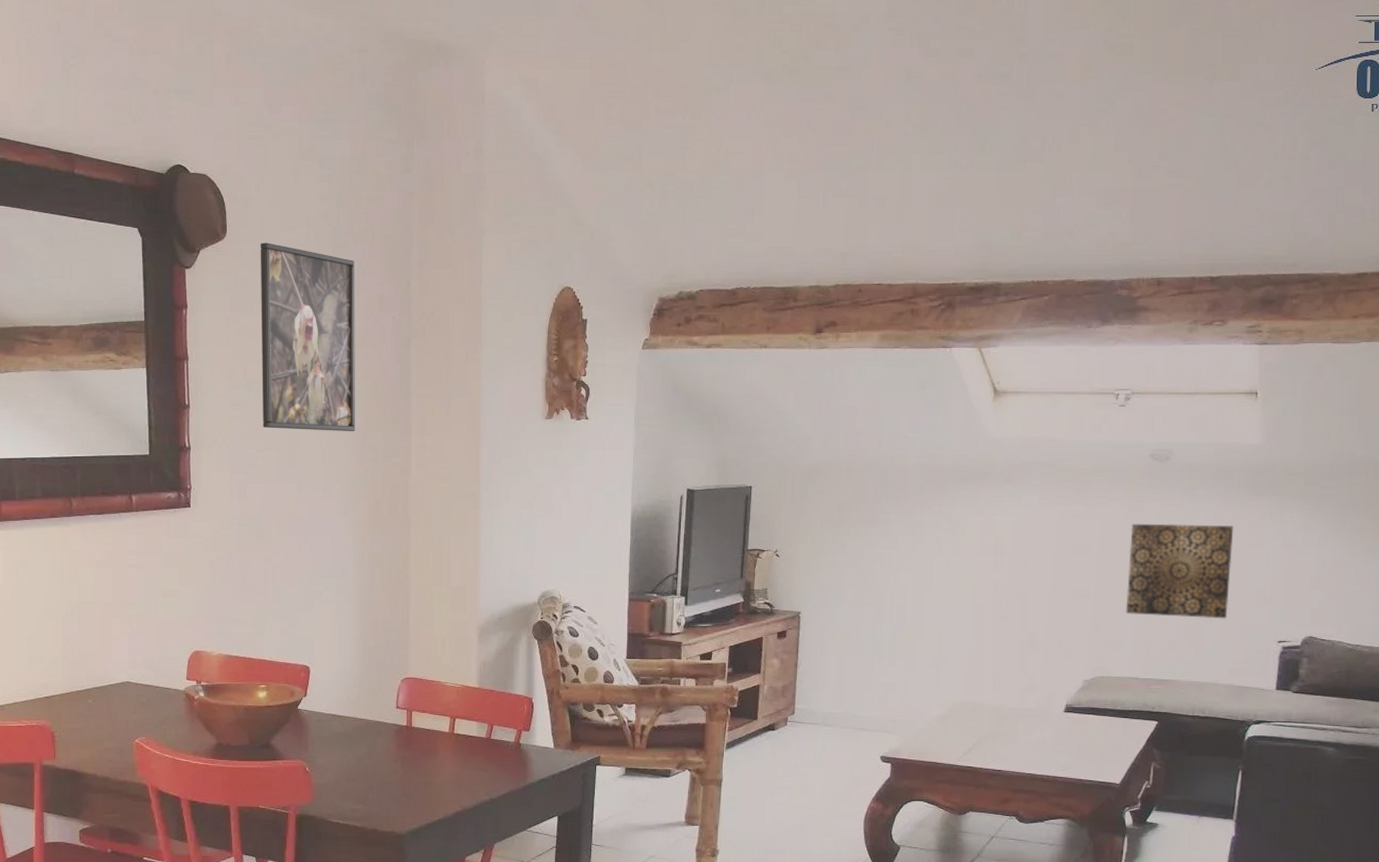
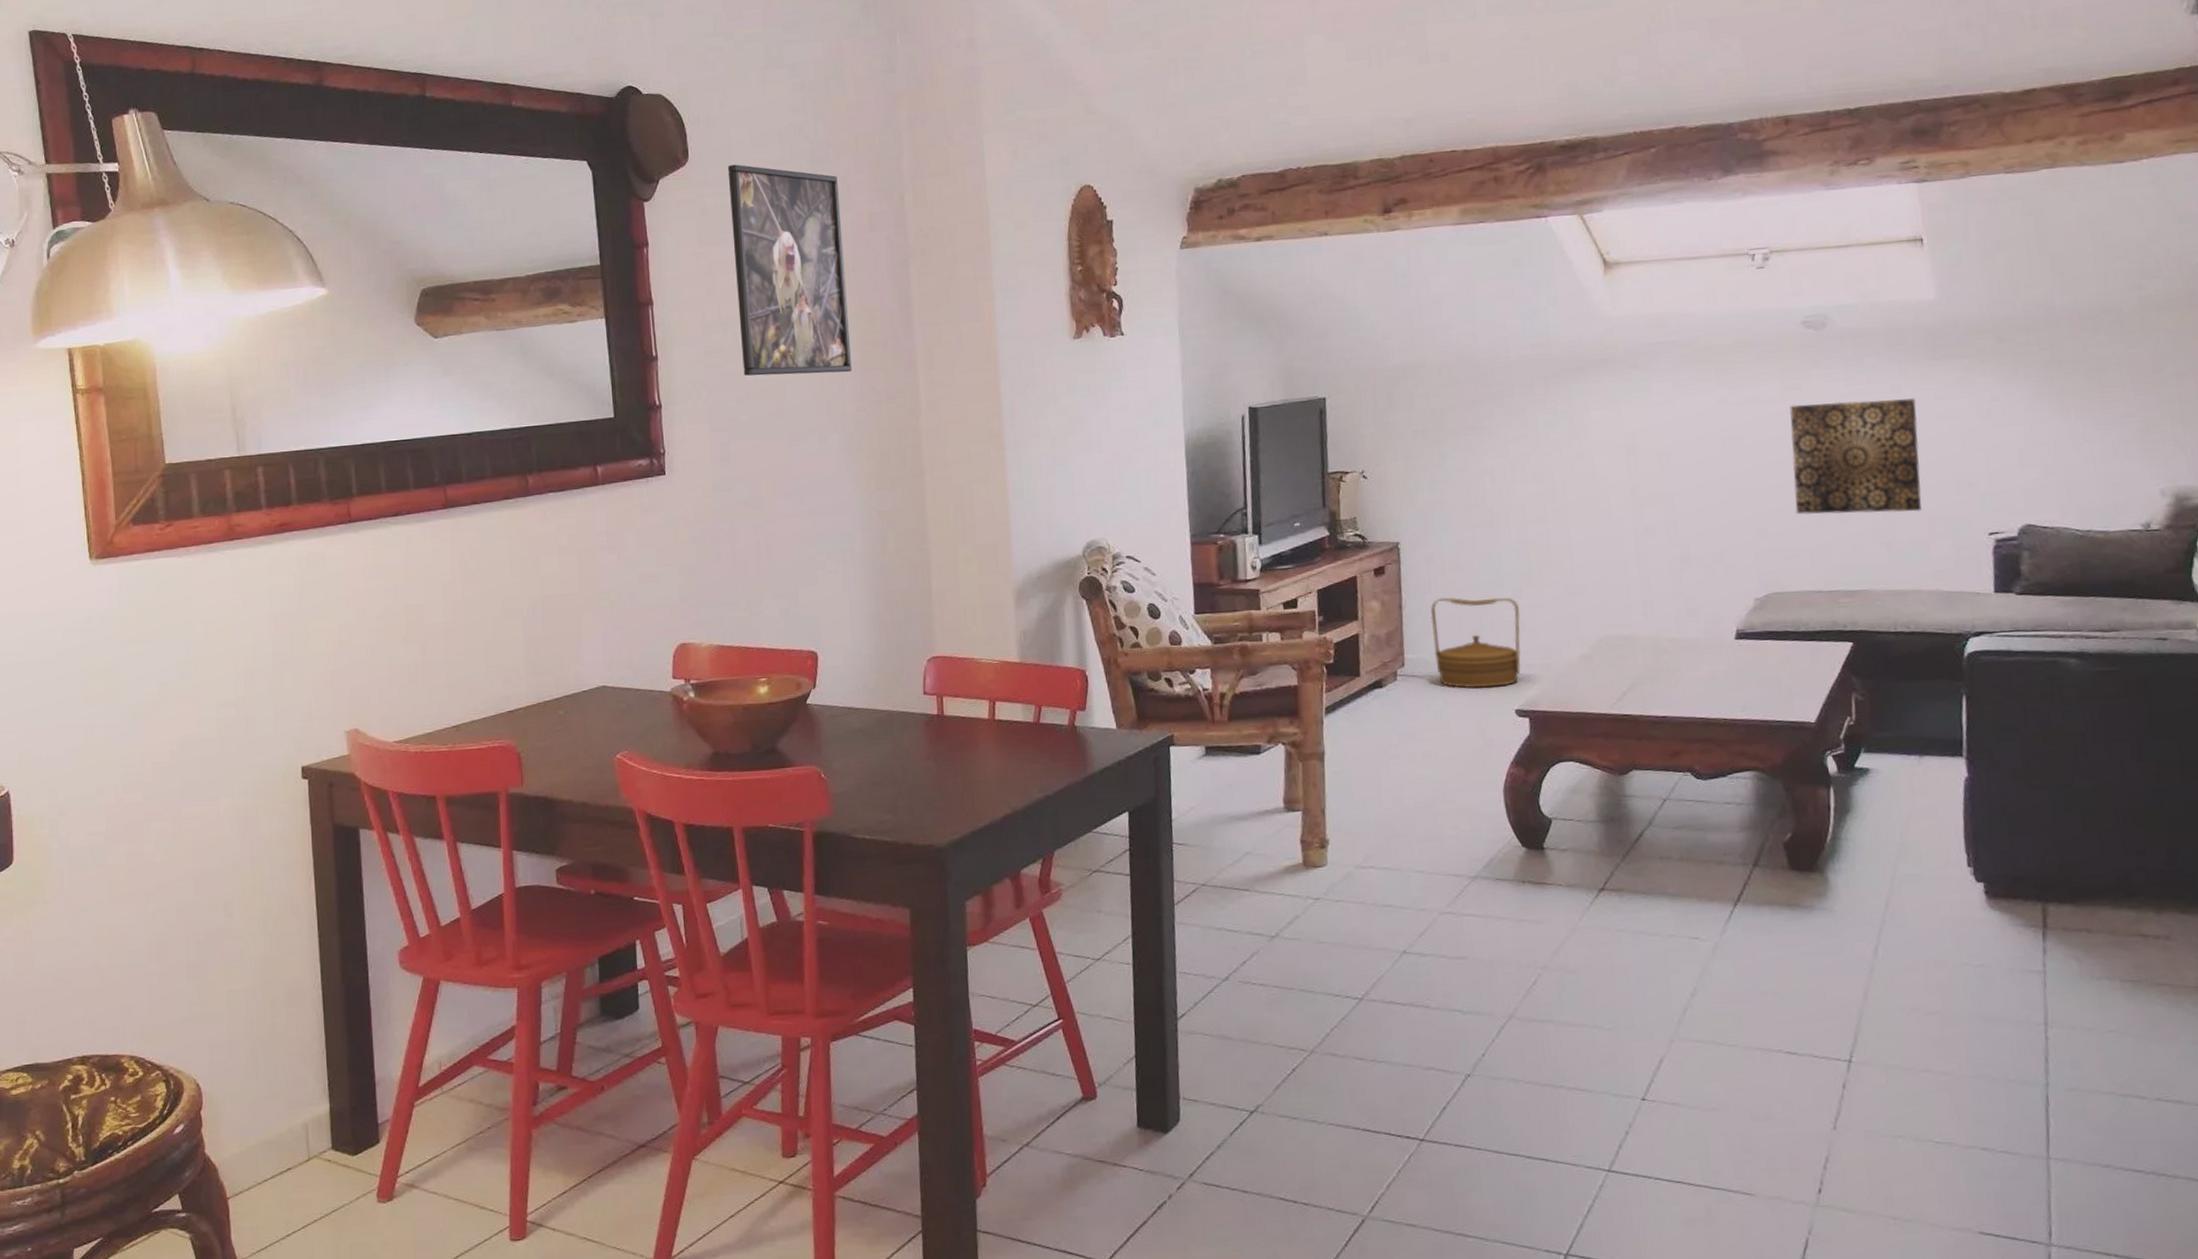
basket: none [819,660,893,737] -> present [1430,597,1521,688]

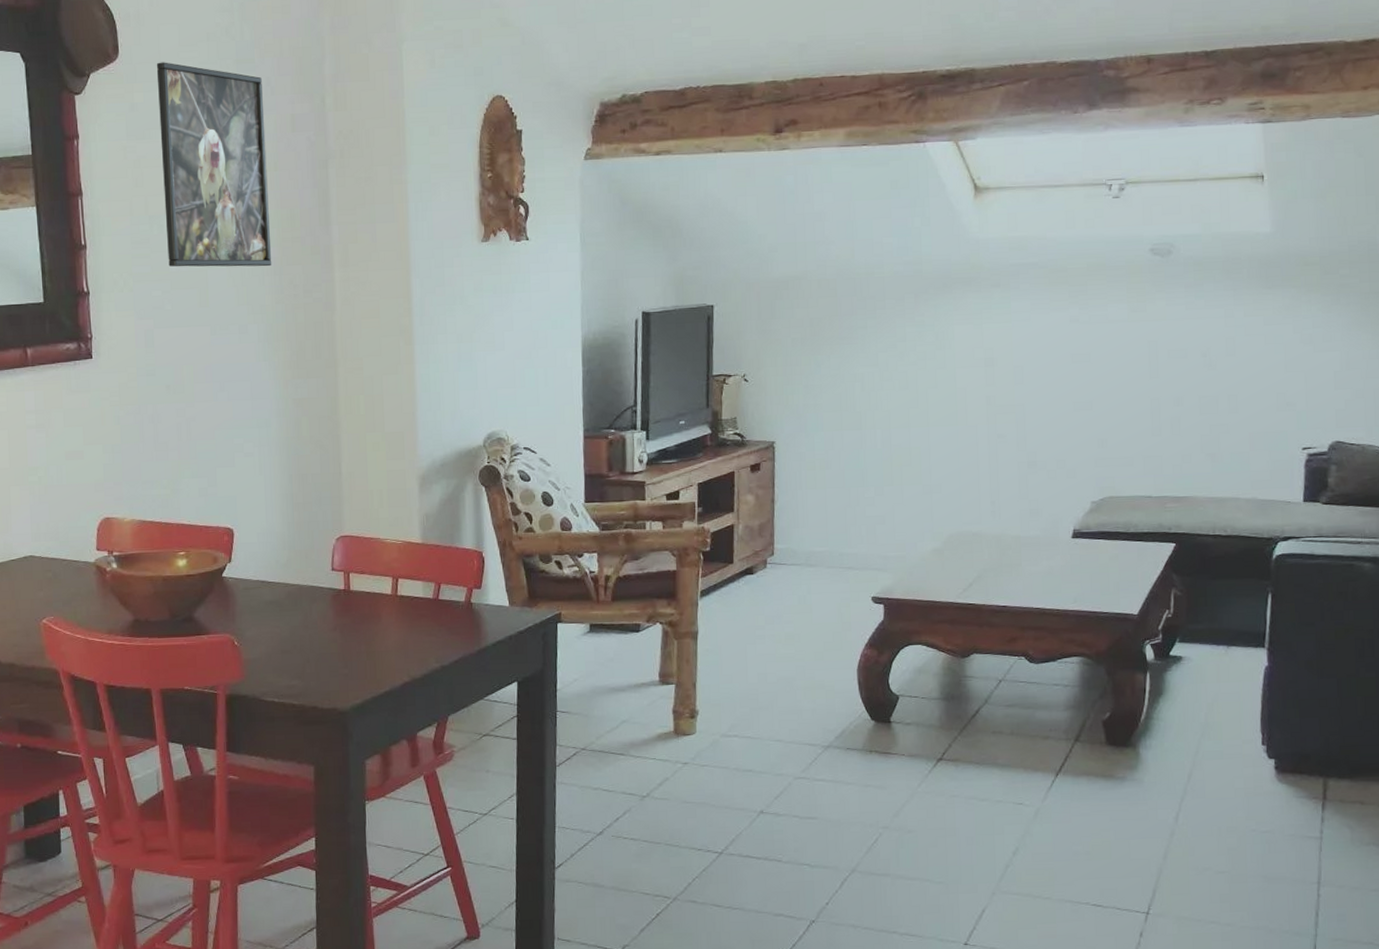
basket: present [1430,597,1521,688] -> none [799,493,881,577]
wall art: present [1790,397,1922,515] -> none [1133,322,1247,427]

